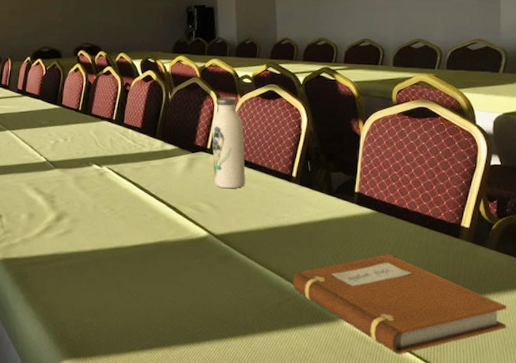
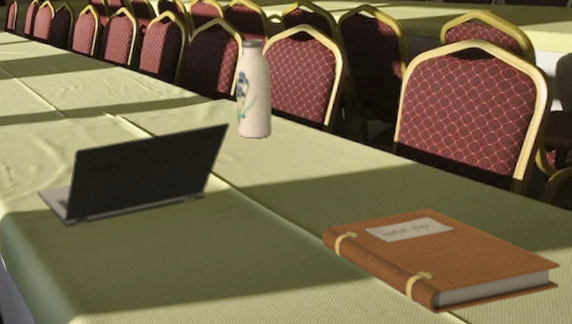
laptop: none [28,173,208,273] -> present [37,122,231,227]

